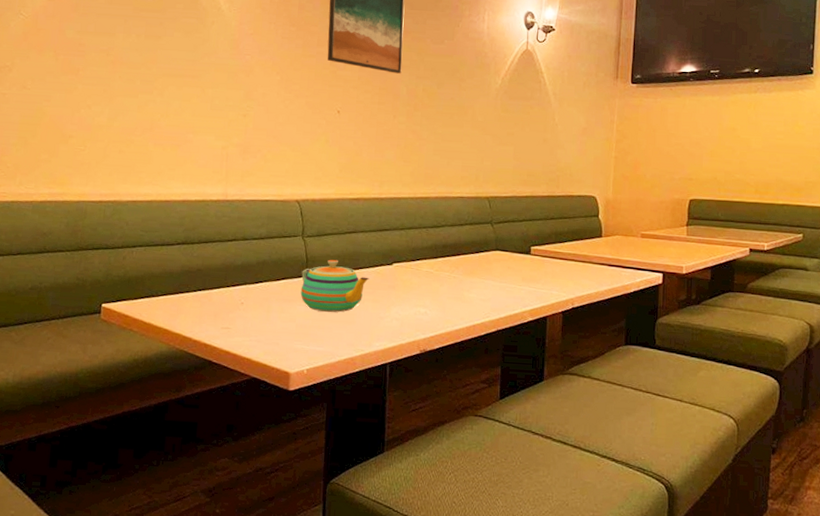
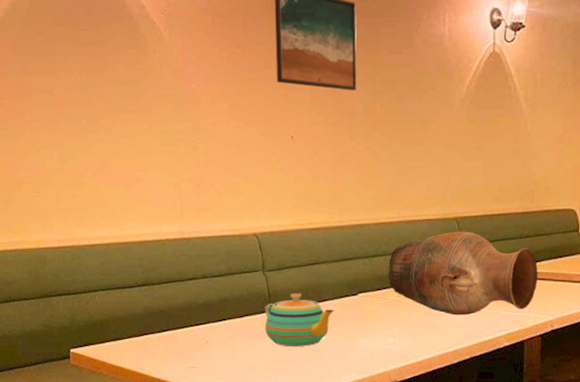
vase: none [422,209,562,290] -> present [388,231,539,316]

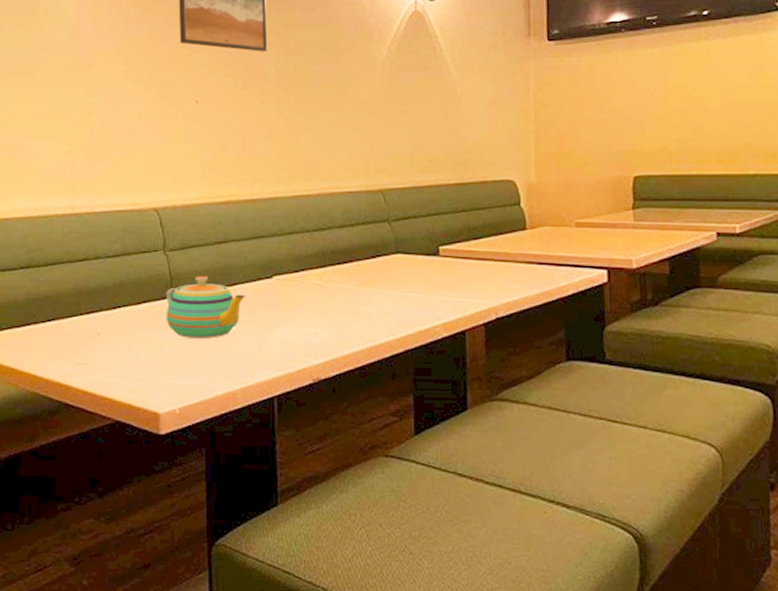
vase: present [388,231,539,316] -> none [307,205,478,301]

